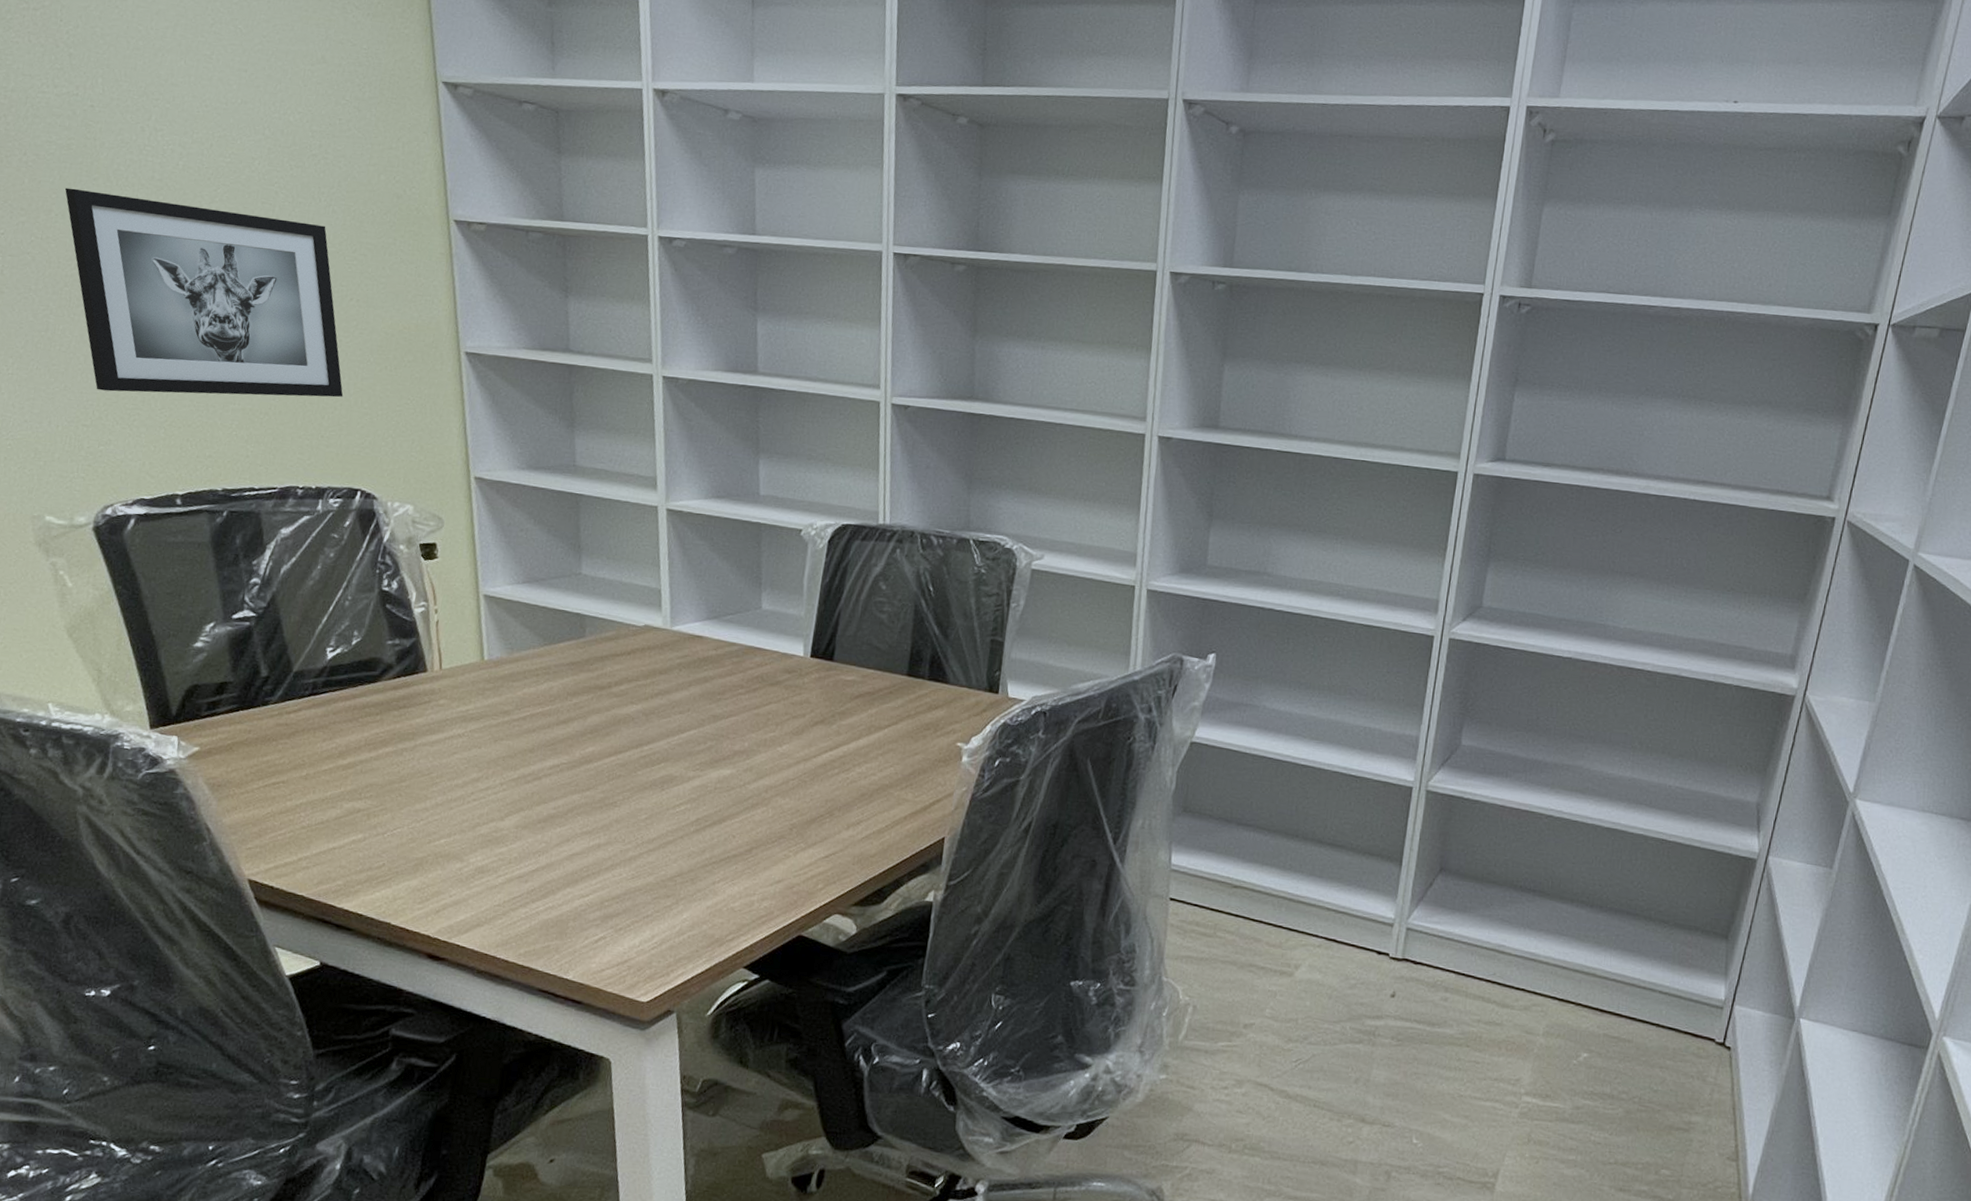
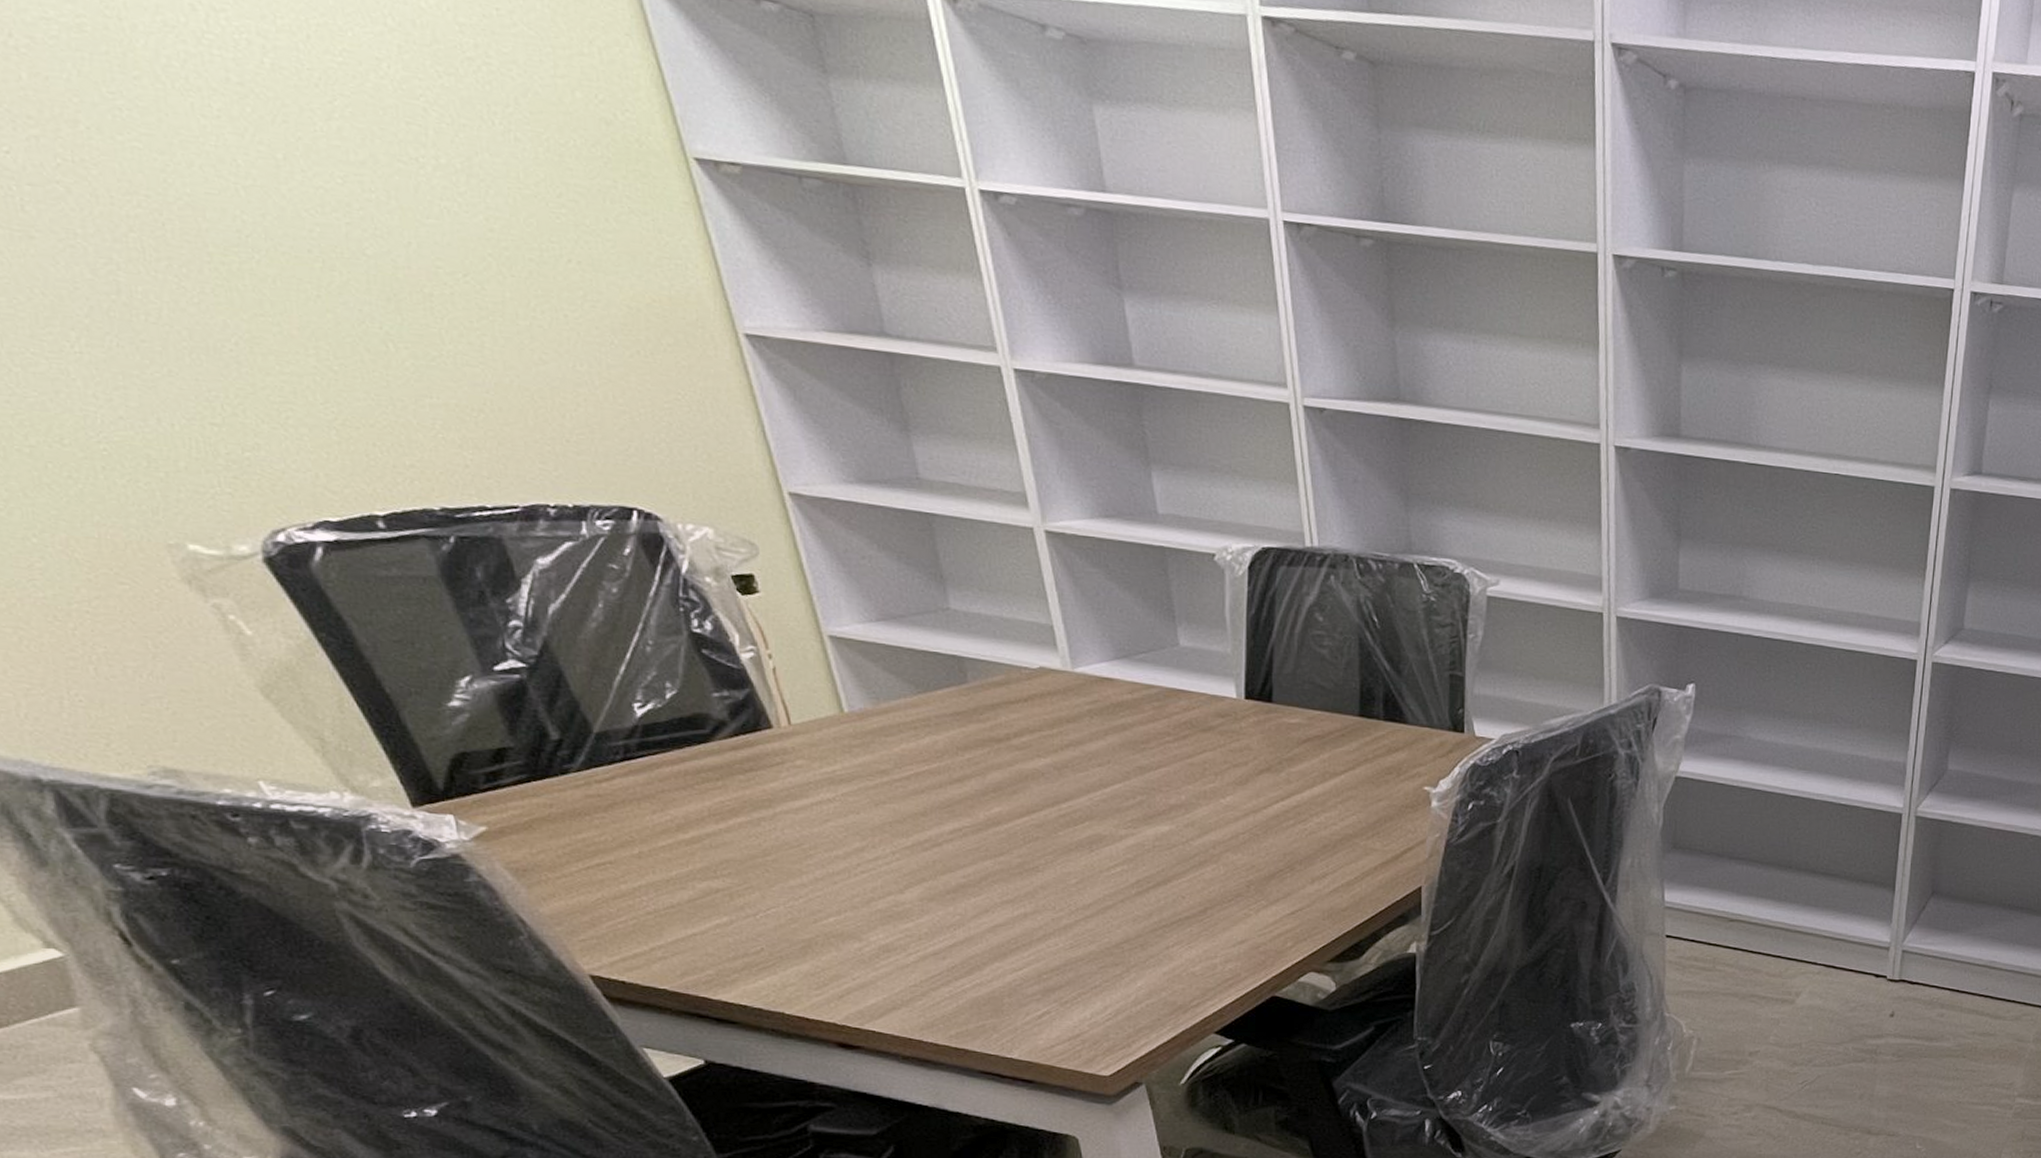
wall art: present [64,188,343,398] -> none [90,88,586,391]

